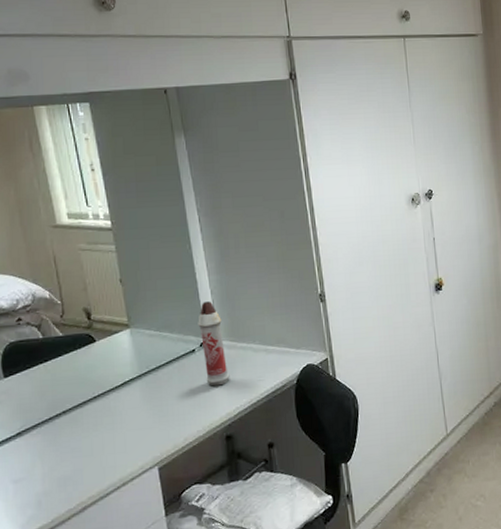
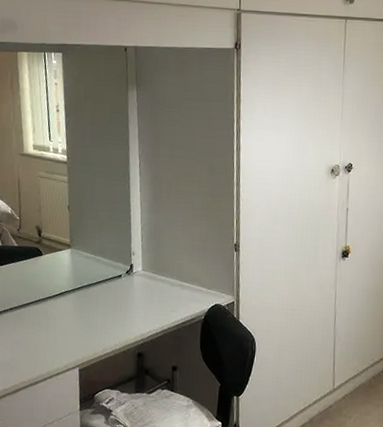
spray bottle: present [198,301,230,386] -> none [127,235,148,310]

